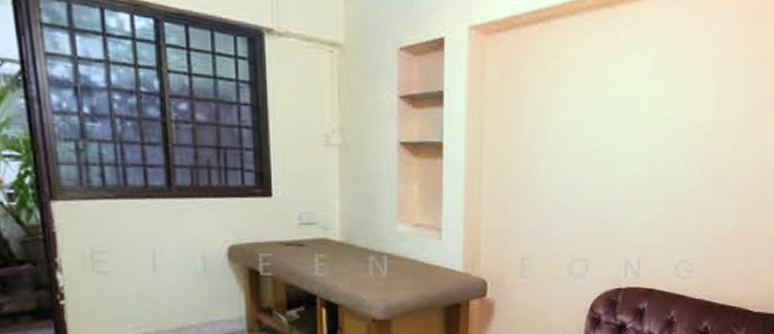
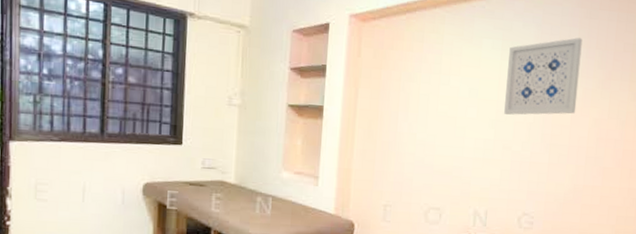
wall art: none [657,49,748,145] -> present [504,37,583,115]

